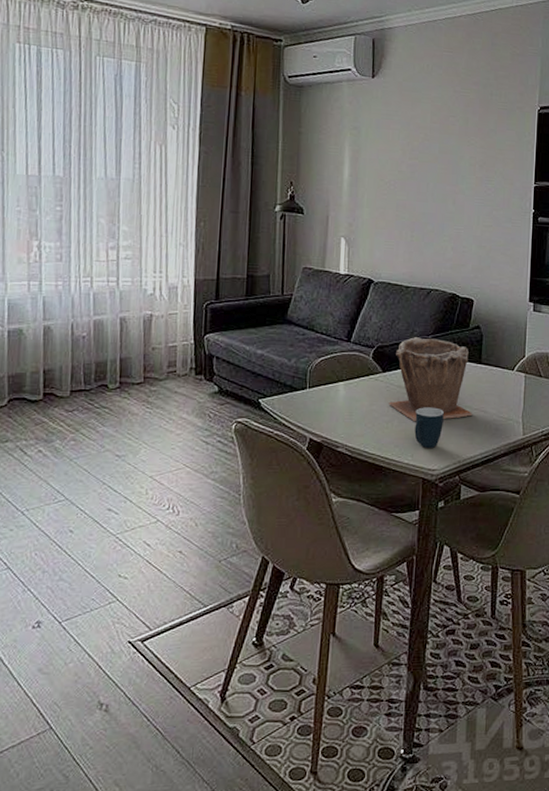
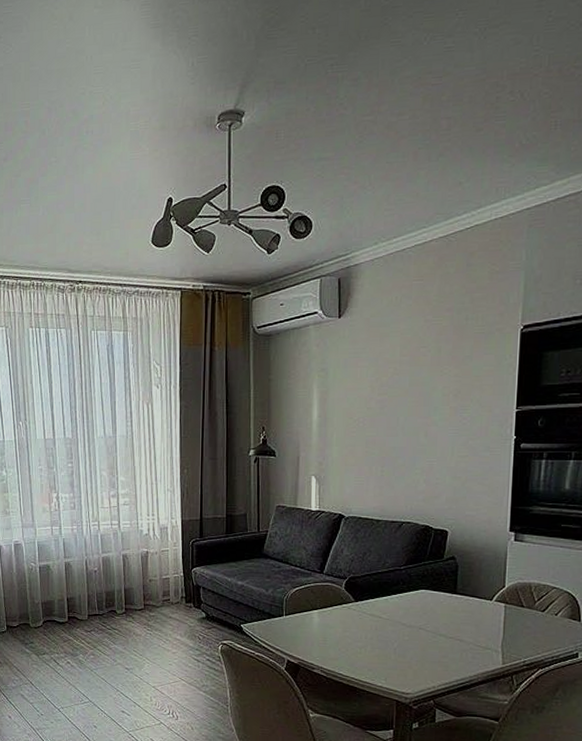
plant pot: present [388,337,473,422] -> none [361,568,448,648]
mug: present [414,407,444,448] -> none [387,634,417,673]

